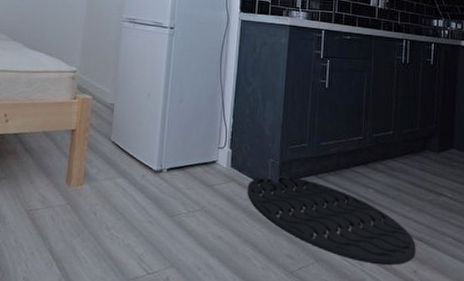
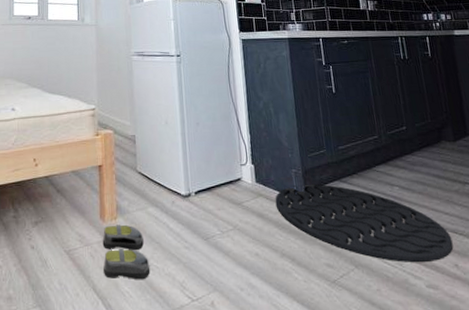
slippers: none [62,191,110,248] -> present [102,224,150,280]

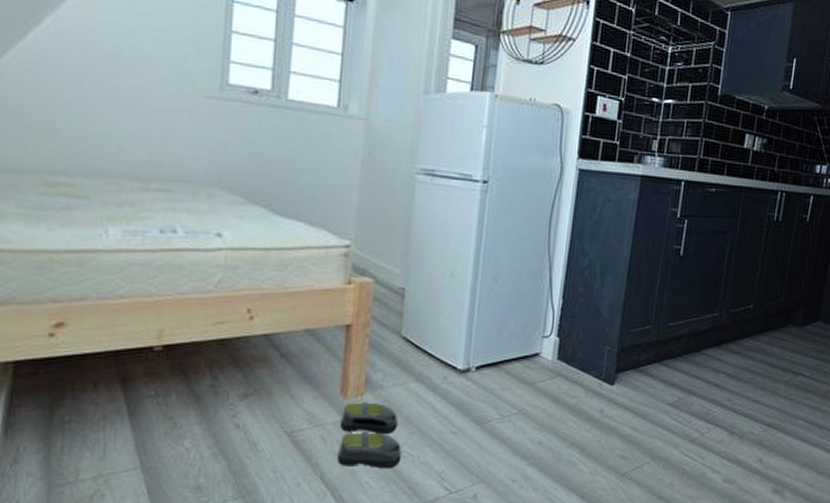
bath mat: present [275,184,454,262] -> none [576,366,765,456]

